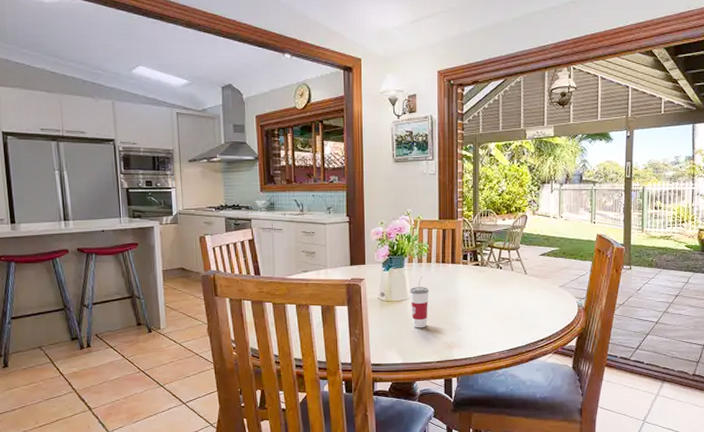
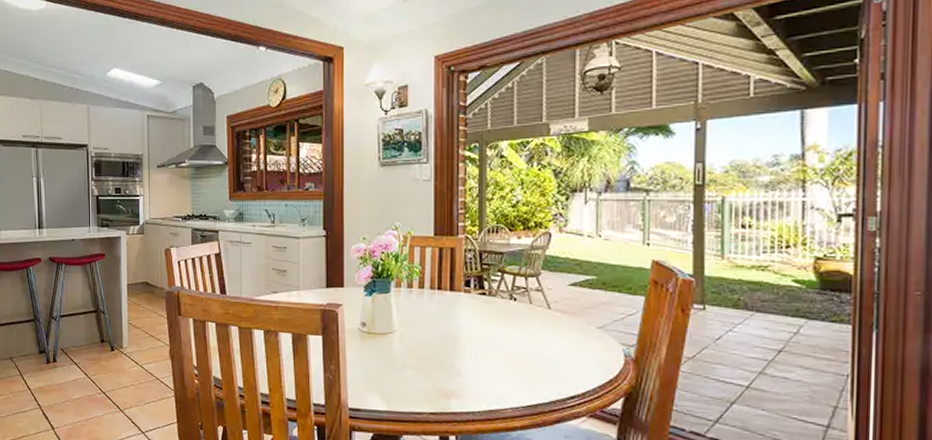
cup: present [410,277,429,328] -> none [397,305,421,369]

